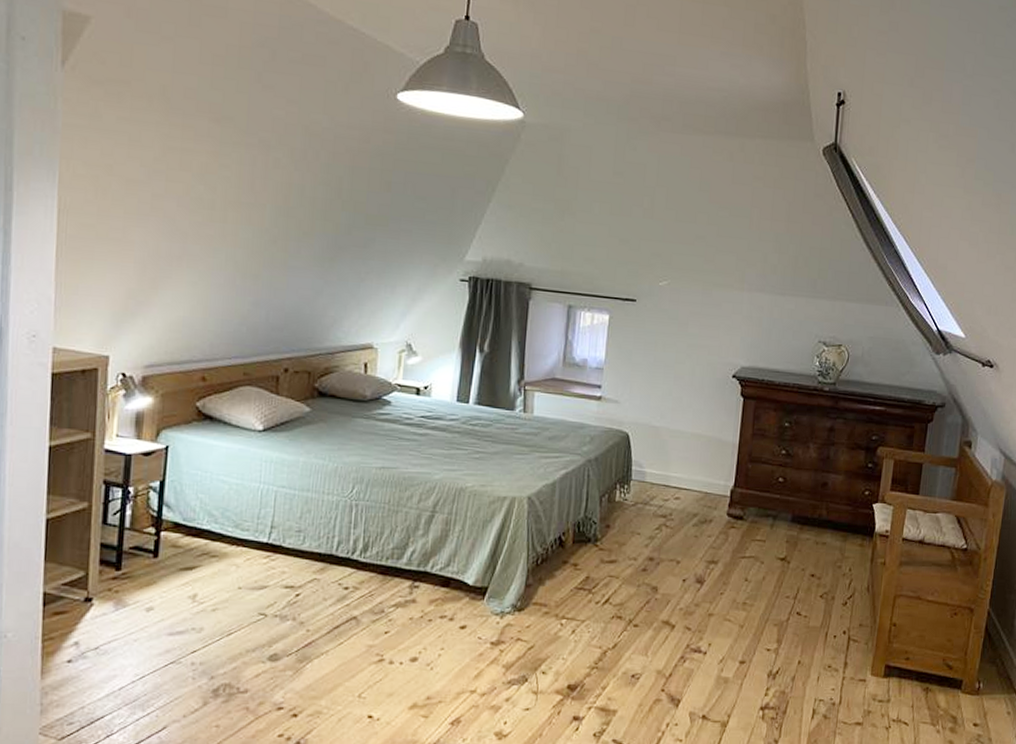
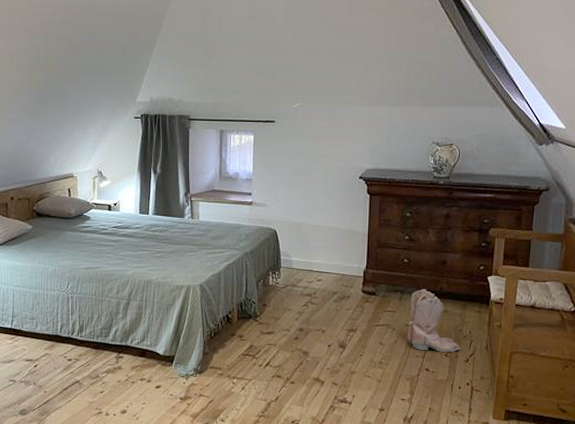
boots: none [777,515,839,593] -> present [407,289,461,352]

